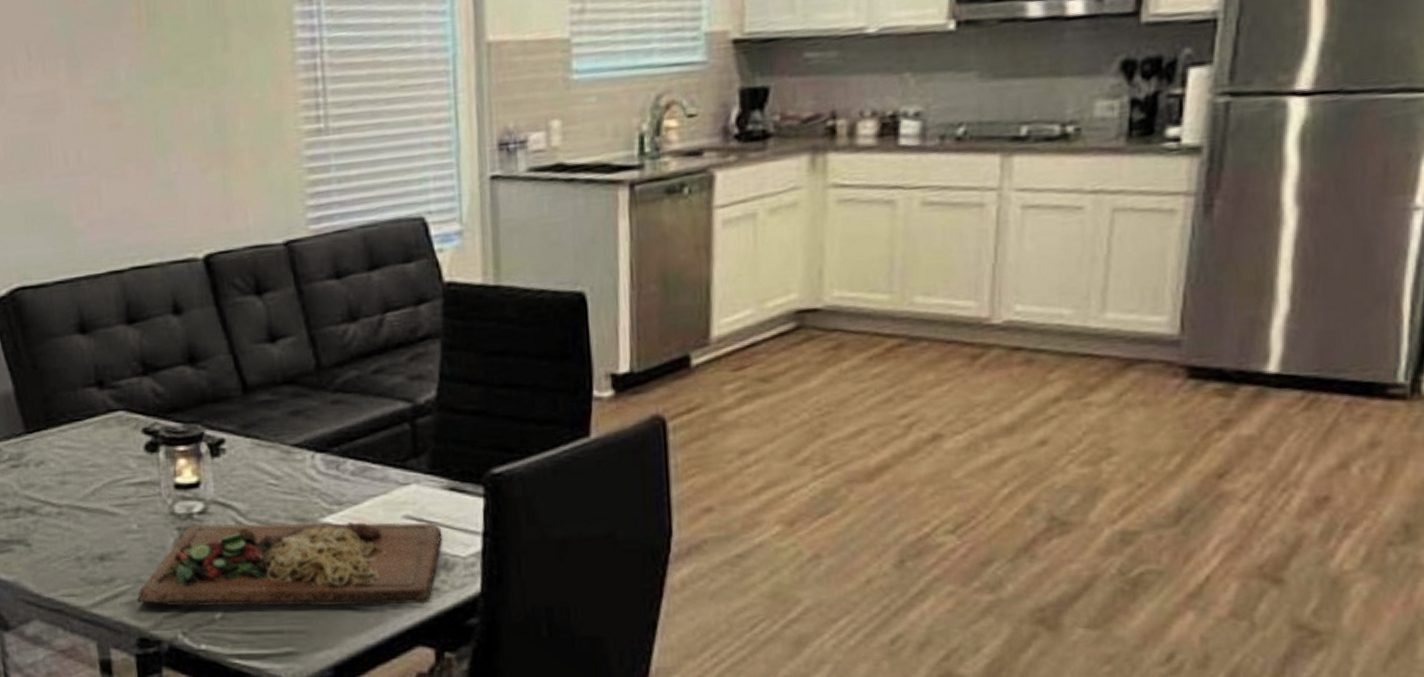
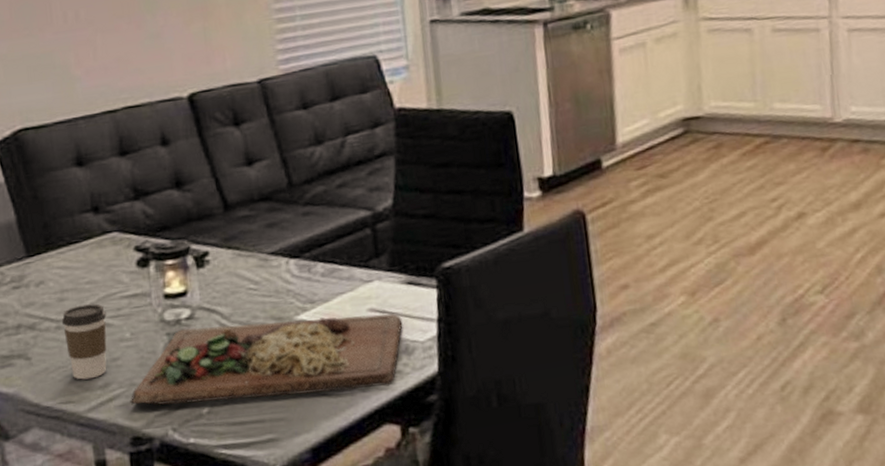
coffee cup: none [63,489,113,572] -> present [61,303,107,380]

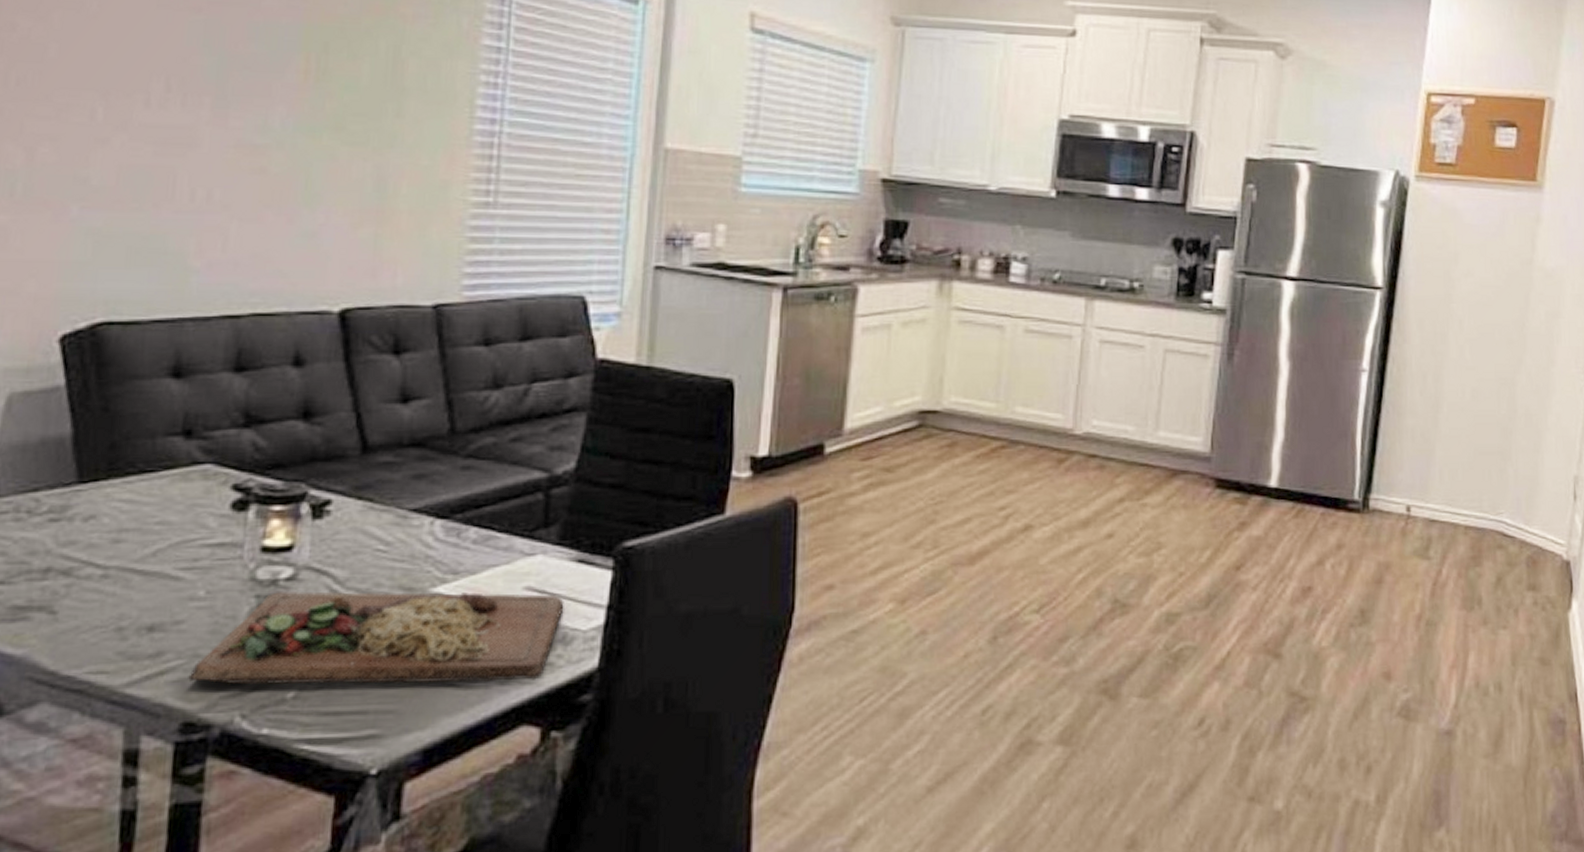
coffee cup: present [61,303,107,380] -> none [111,550,177,645]

